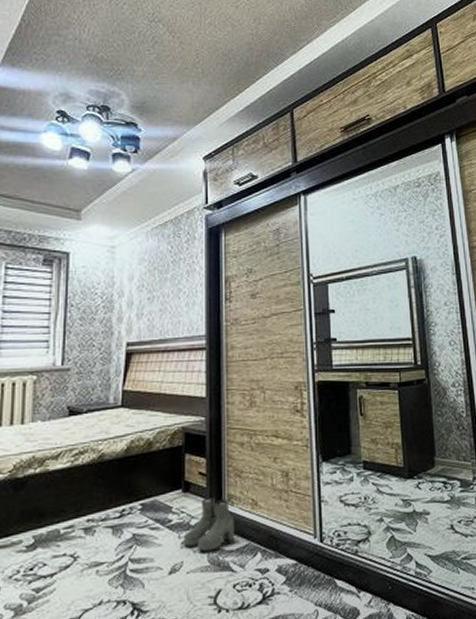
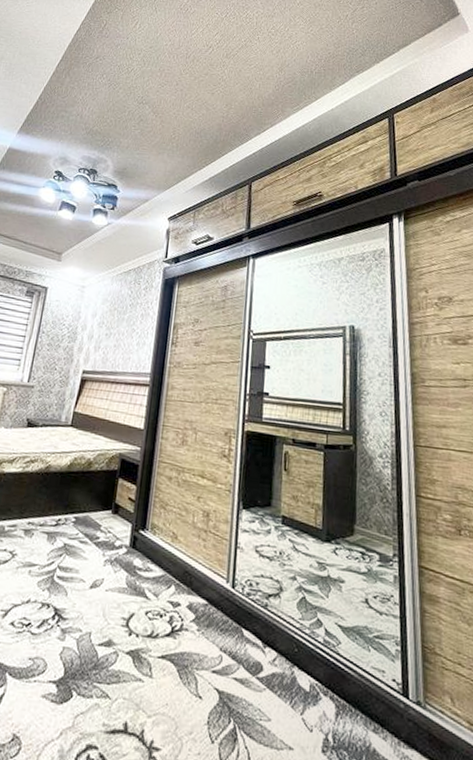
boots: present [183,497,235,552] -> none [106,522,155,575]

